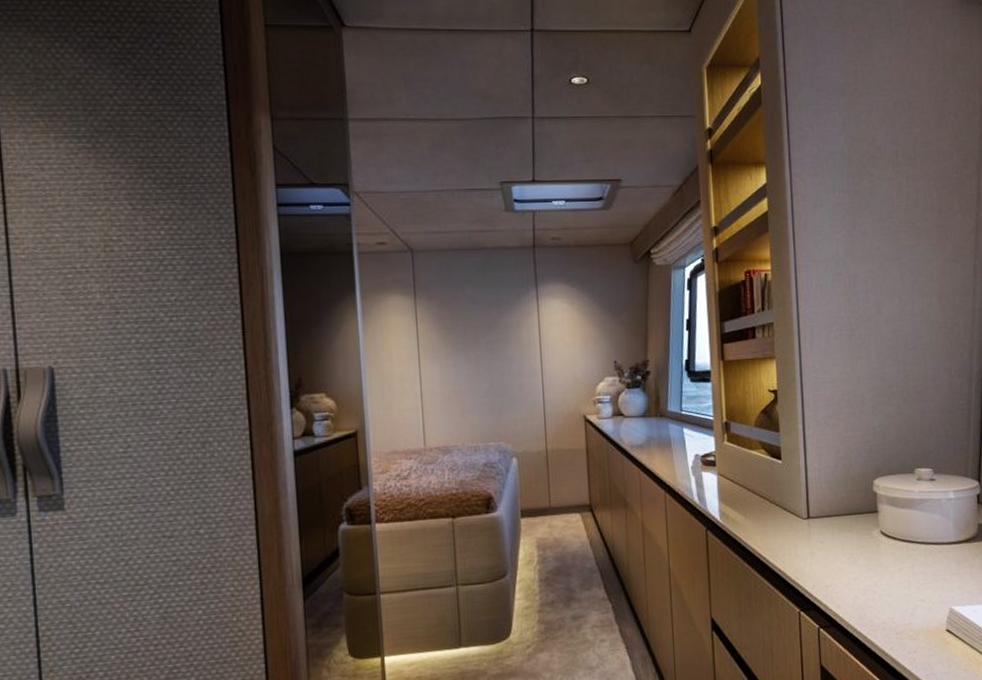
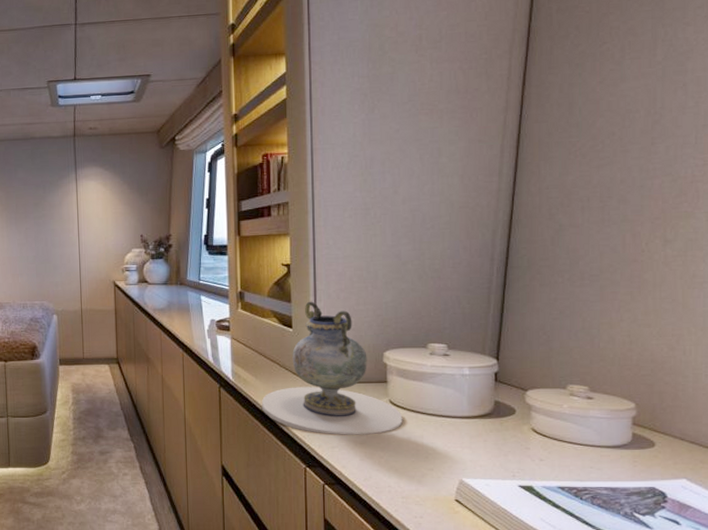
decorative vase: none [751,429,894,573] -> present [261,301,403,435]

